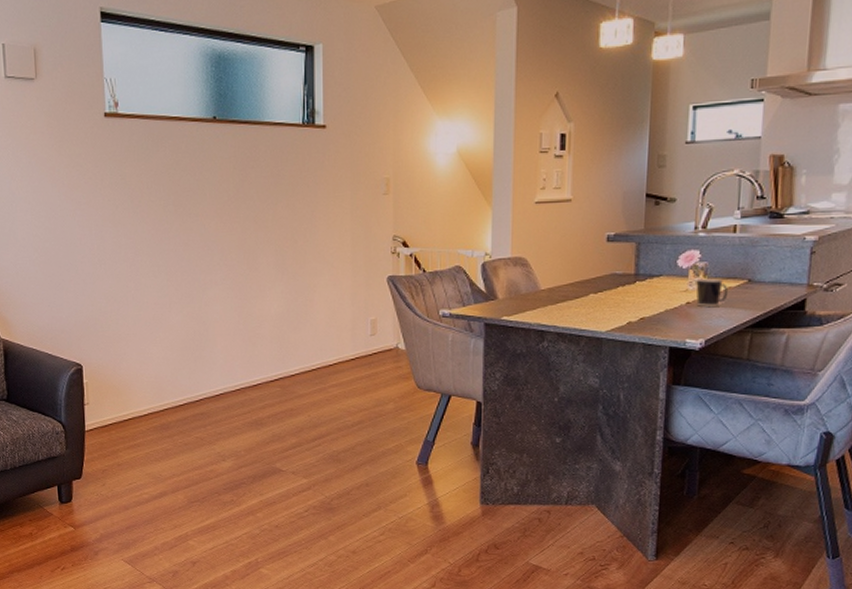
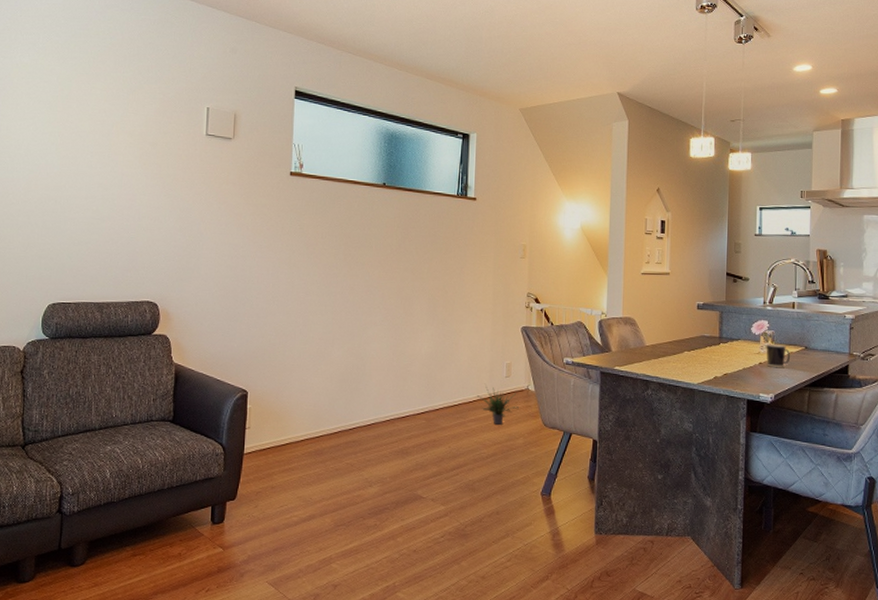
potted plant: none [337,347,387,389] -> present [476,387,519,425]

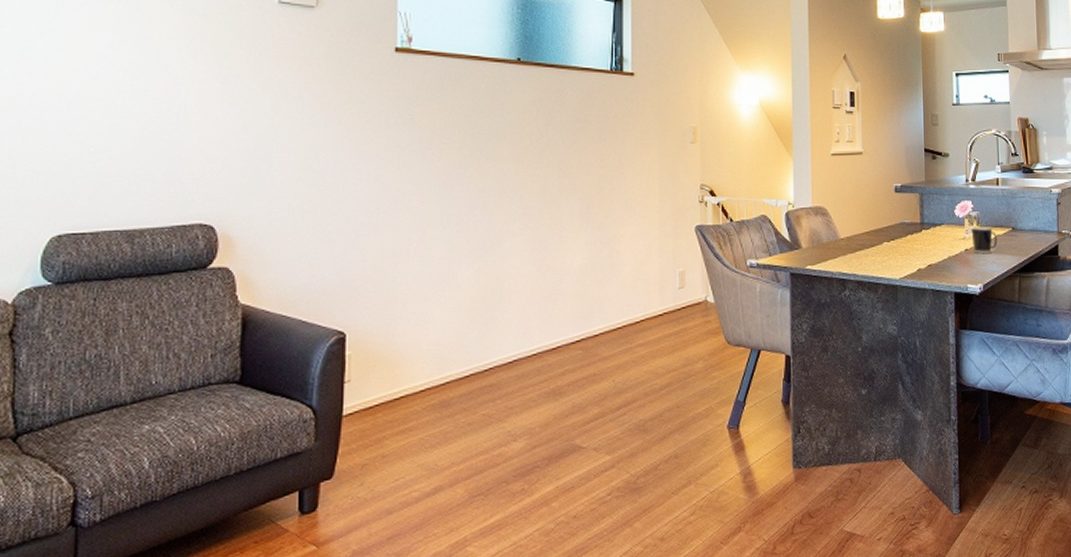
potted plant: present [476,387,519,425] -> none [644,302,696,348]

